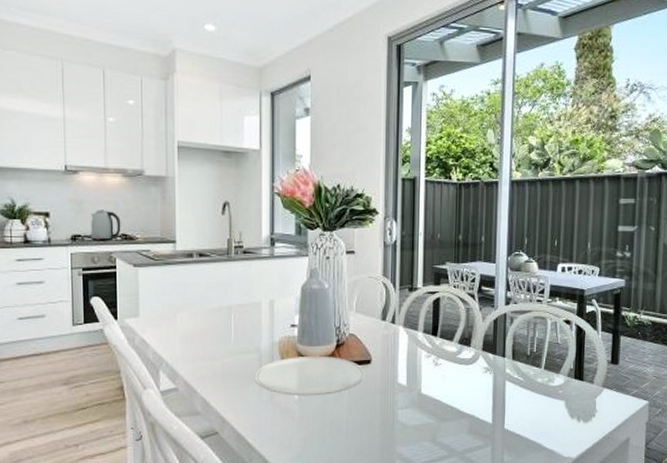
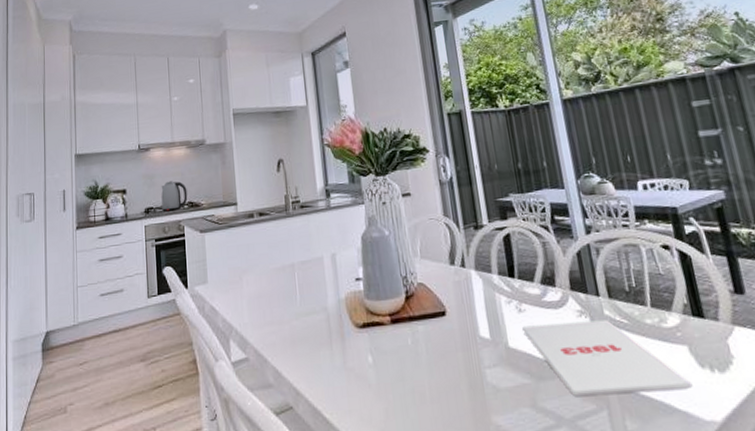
plate: present [255,355,365,396] -> none [324,310,442,359]
magazine: none [436,376,561,434] -> present [522,319,693,396]

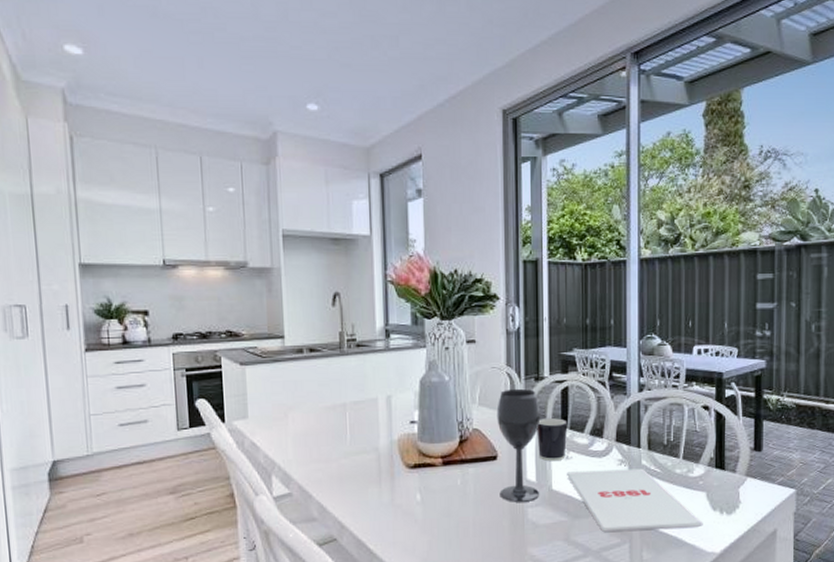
kettle: present [161,181,188,212] -> none [192,305,225,340]
wine glass: none [439,238,496,363] -> present [496,388,541,502]
mug: none [483,267,518,316] -> present [537,417,568,462]

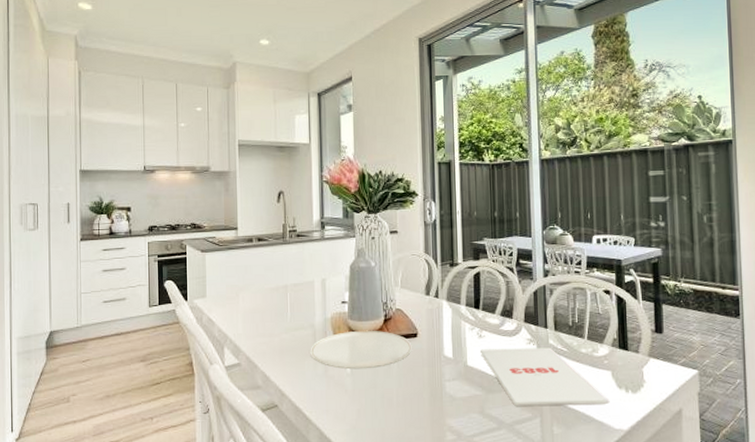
plate: none [373,453,491,497] -> present [310,330,412,370]
wine glass: present [496,388,541,502] -> none [416,273,456,376]
mug: present [537,417,568,462] -> none [452,299,480,340]

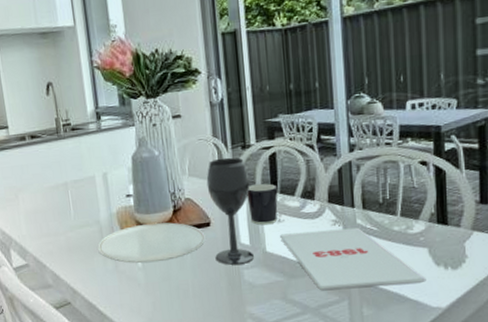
wine glass: none [416,273,456,376] -> present [206,157,254,265]
mug: none [452,299,480,340] -> present [247,183,278,226]

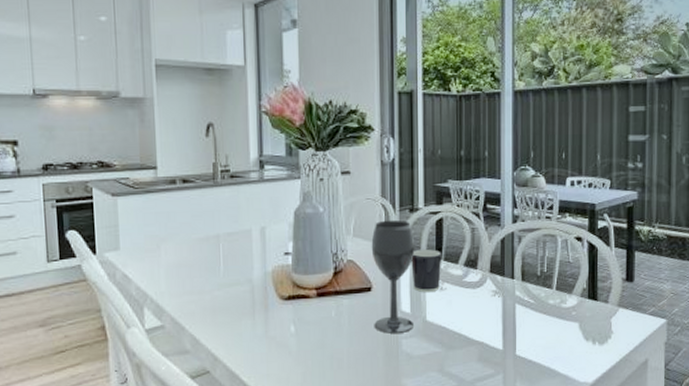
plate: present [97,222,206,264] -> none [247,284,365,329]
magazine: present [280,227,426,290] -> none [441,299,576,363]

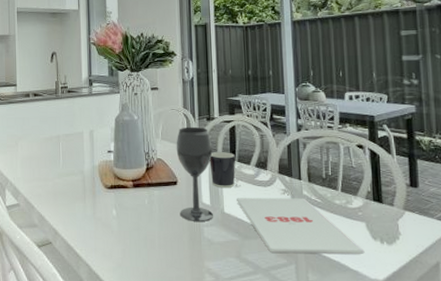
magazine: none [441,299,576,363] -> present [237,198,365,254]

